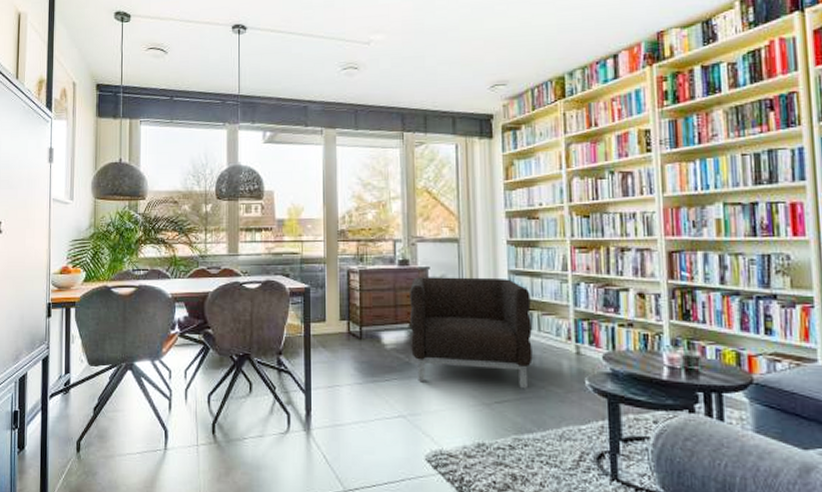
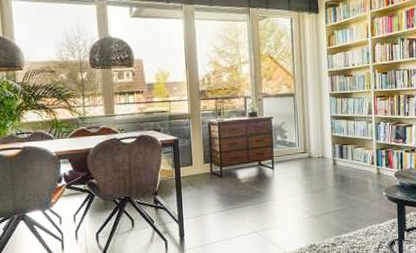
armchair: present [410,277,533,389] -> none [258,122,348,204]

